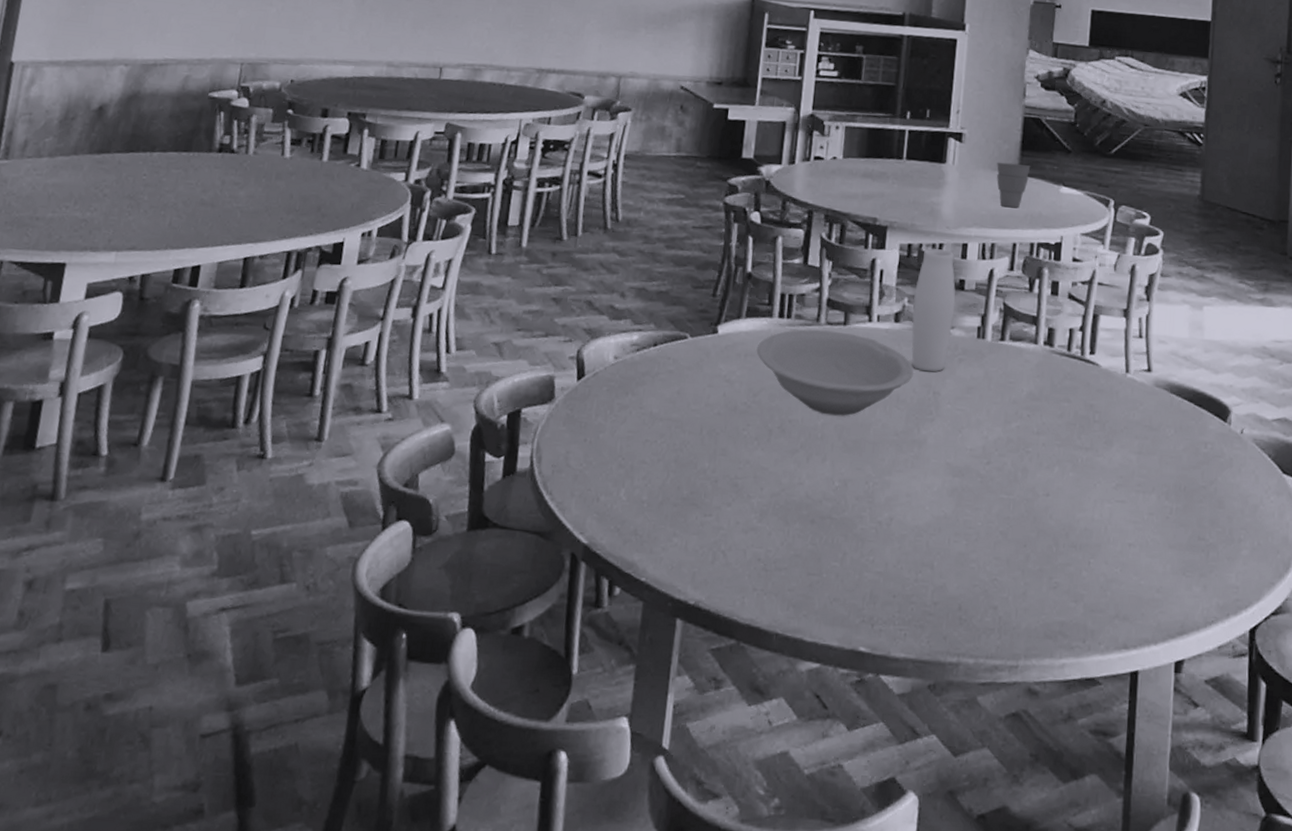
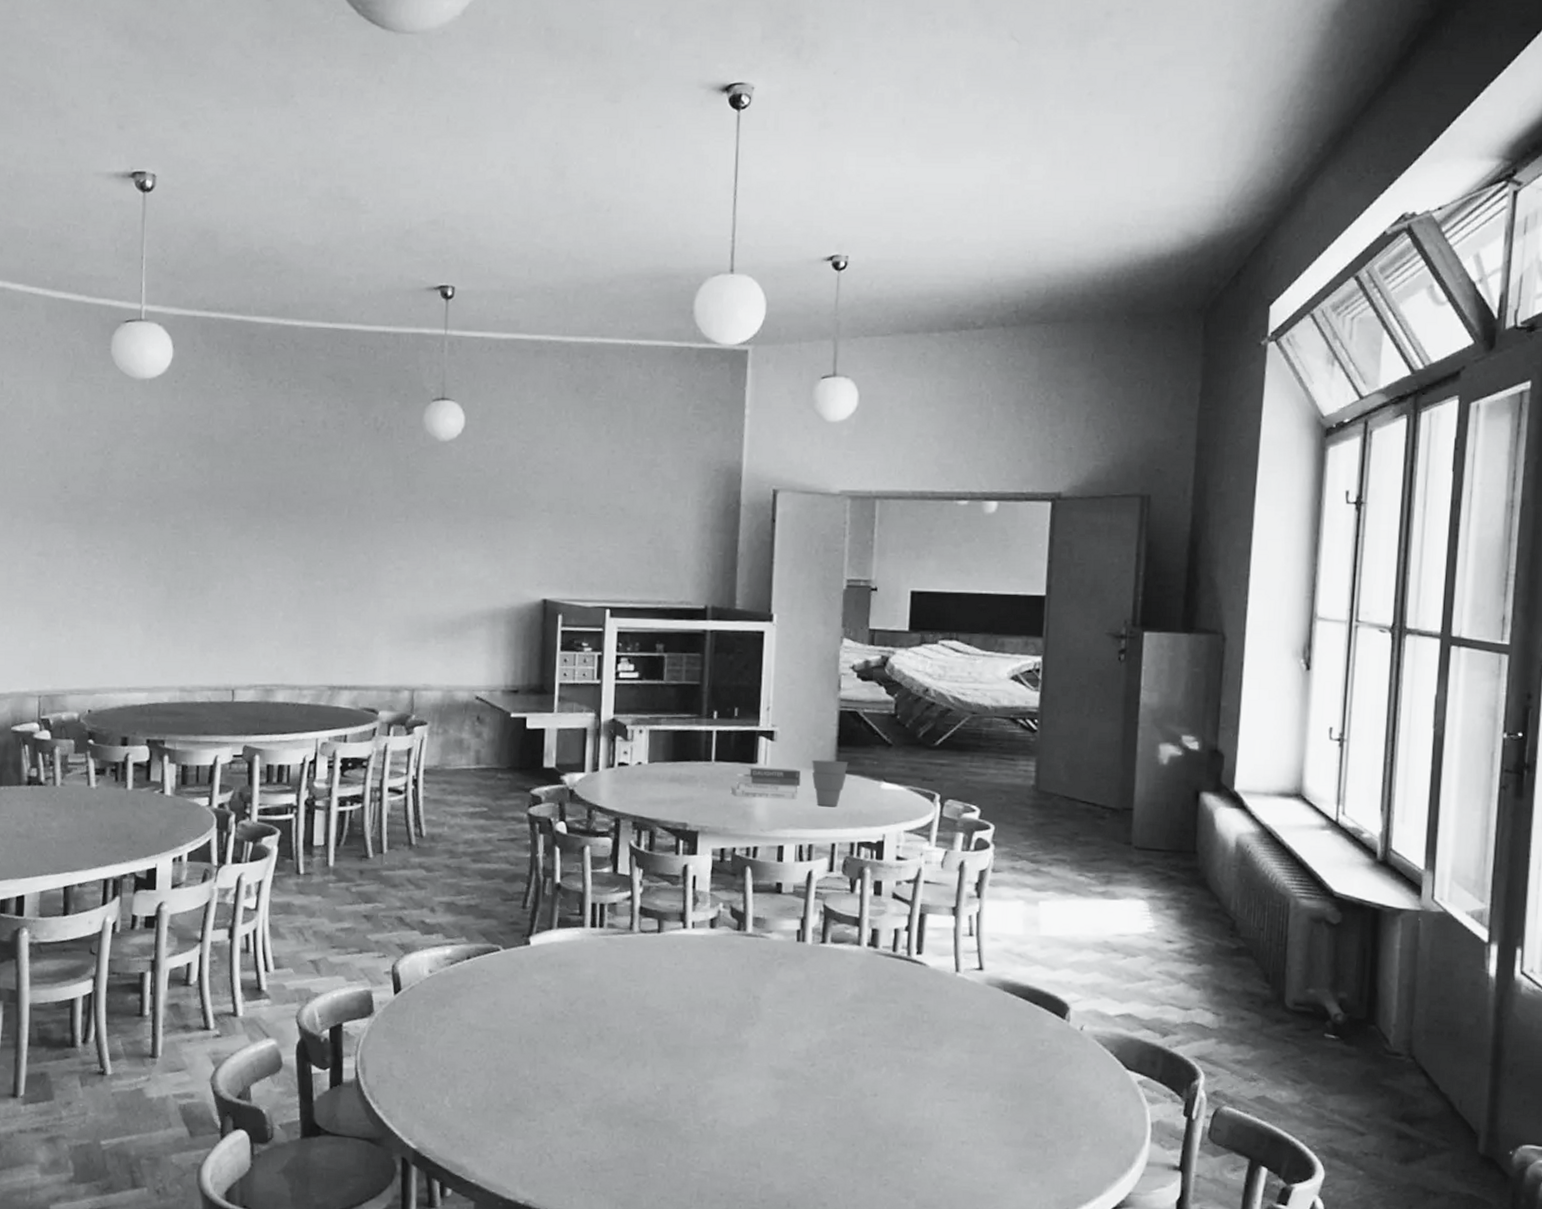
bowl: present [756,329,914,416] -> none [570,937,732,1023]
vase: present [911,248,956,372] -> none [728,851,773,977]
books: none [919,166,986,201] -> present [730,767,801,801]

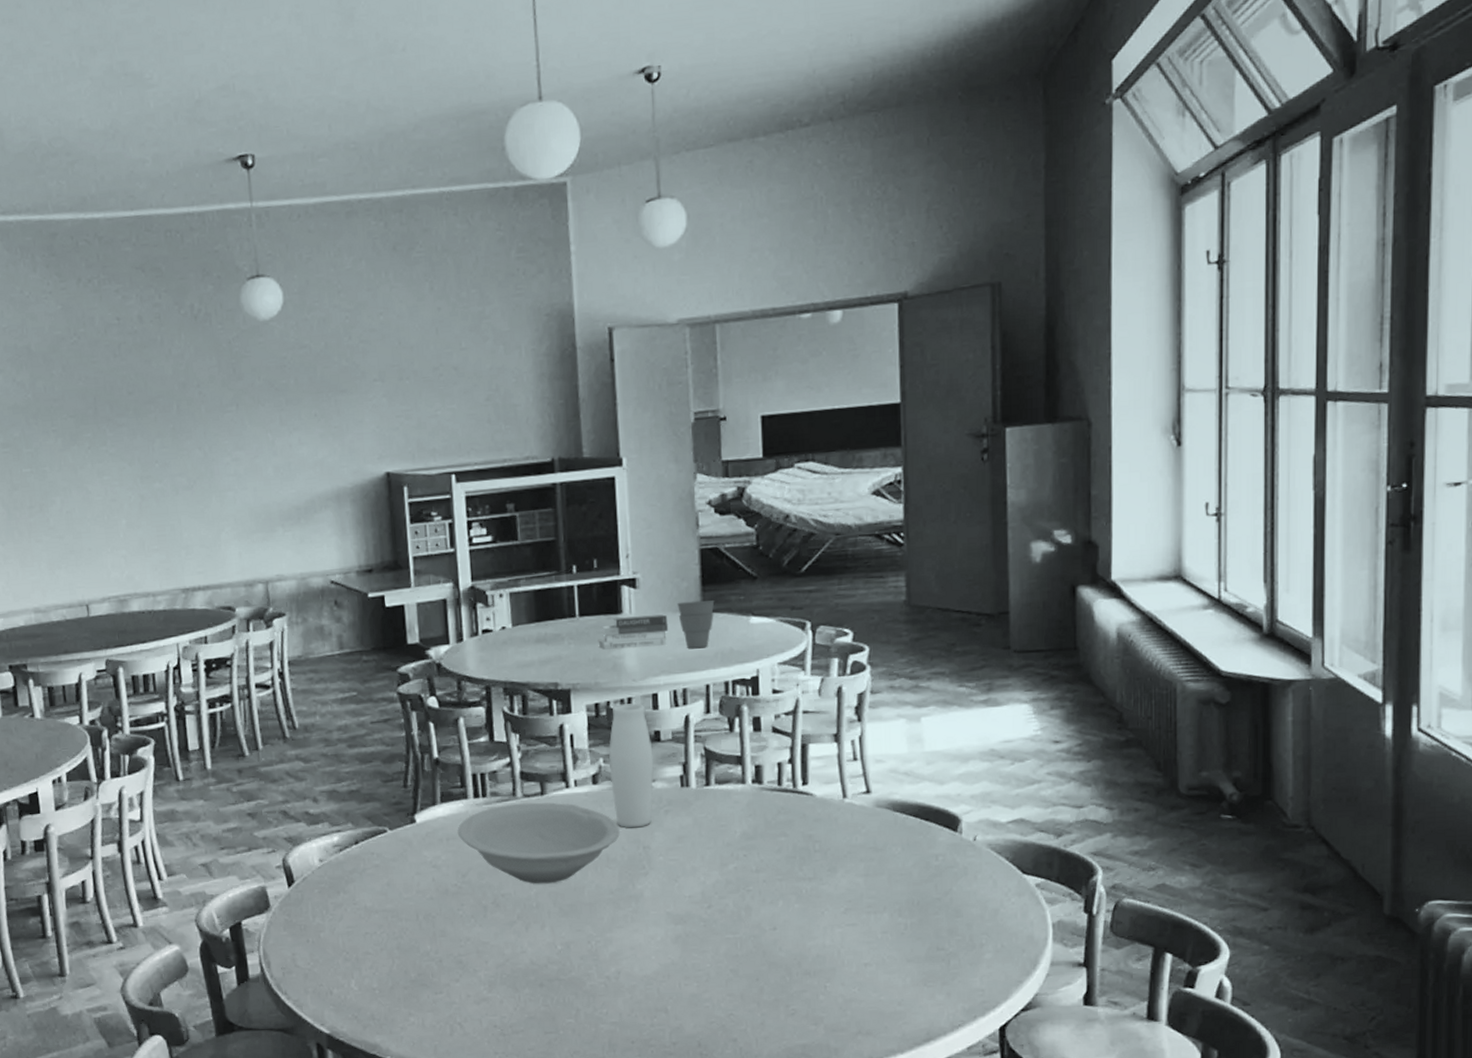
bowl: none [570,937,732,1023] -> present [457,802,620,885]
vase: none [728,851,773,977] -> present [608,703,654,828]

